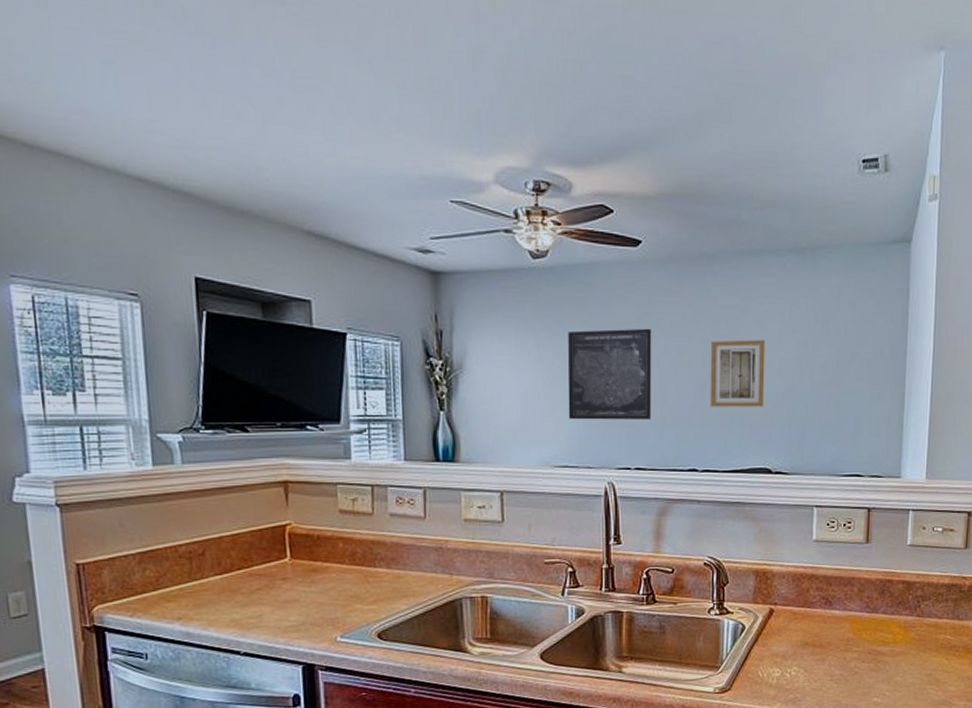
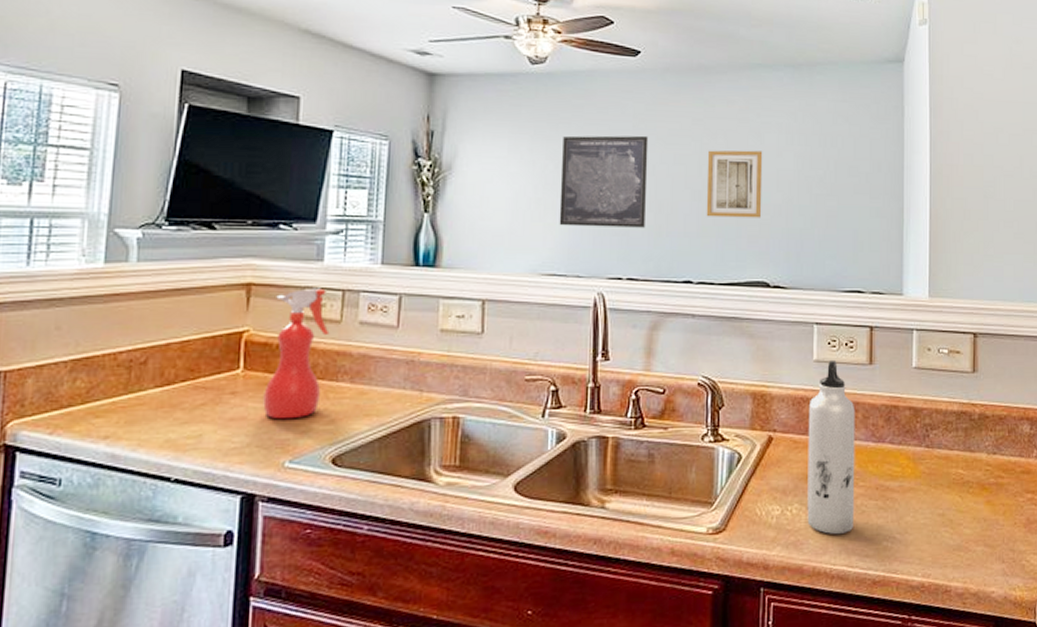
spray bottle: none [311,483,364,601] -> present [263,288,330,420]
water bottle: none [805,539,852,693] -> present [807,359,855,535]

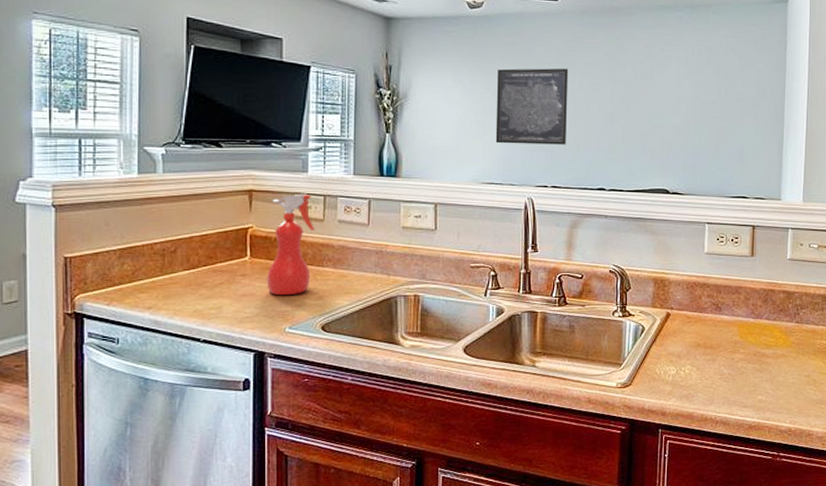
wall art: present [706,150,763,218] -> none [616,79,665,137]
water bottle: present [807,359,855,535] -> none [697,252,739,390]

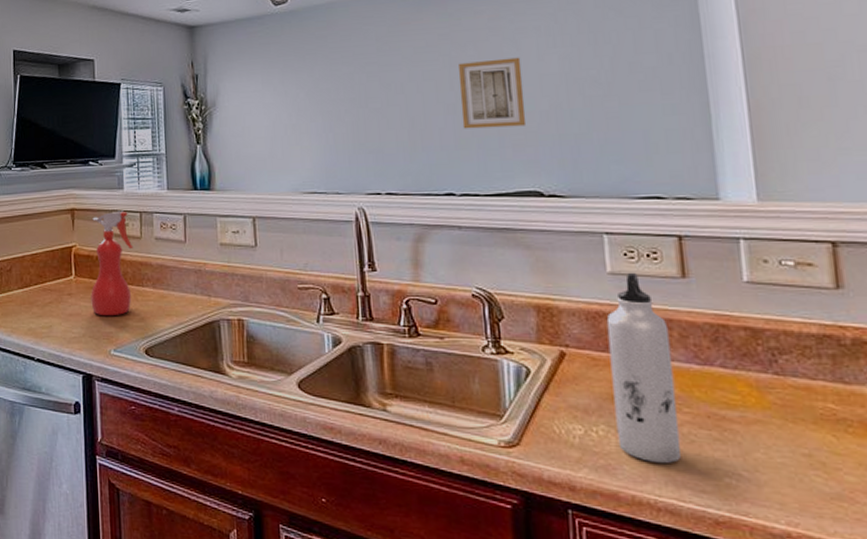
wall art: present [495,68,569,145] -> none [310,56,399,148]
wall art: none [616,79,665,137] -> present [458,57,527,129]
water bottle: none [697,252,739,390] -> present [606,272,682,464]

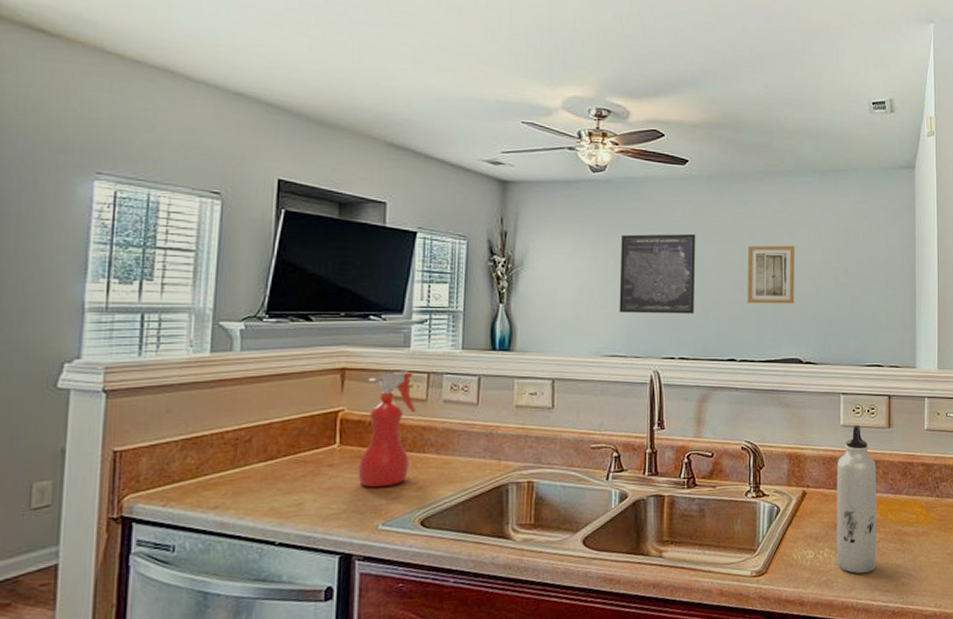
wall art: none [310,56,399,148] -> present [619,233,696,314]

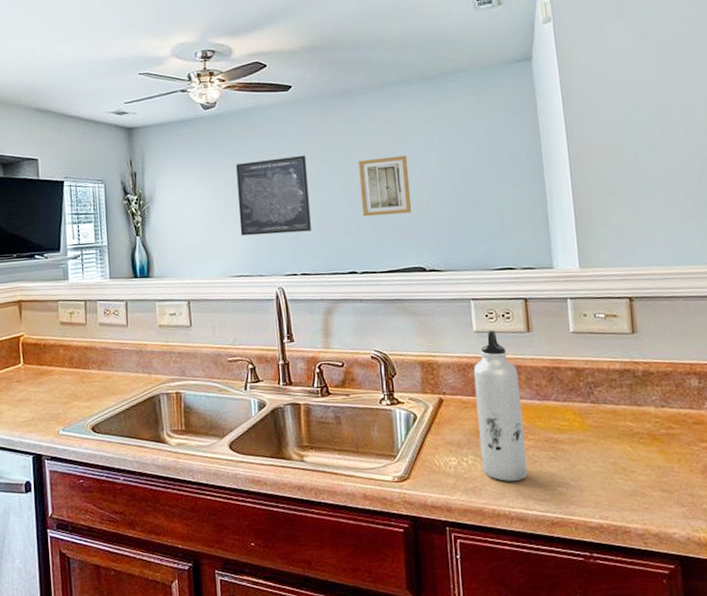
spray bottle: present [358,371,417,488] -> none [39,300,79,400]

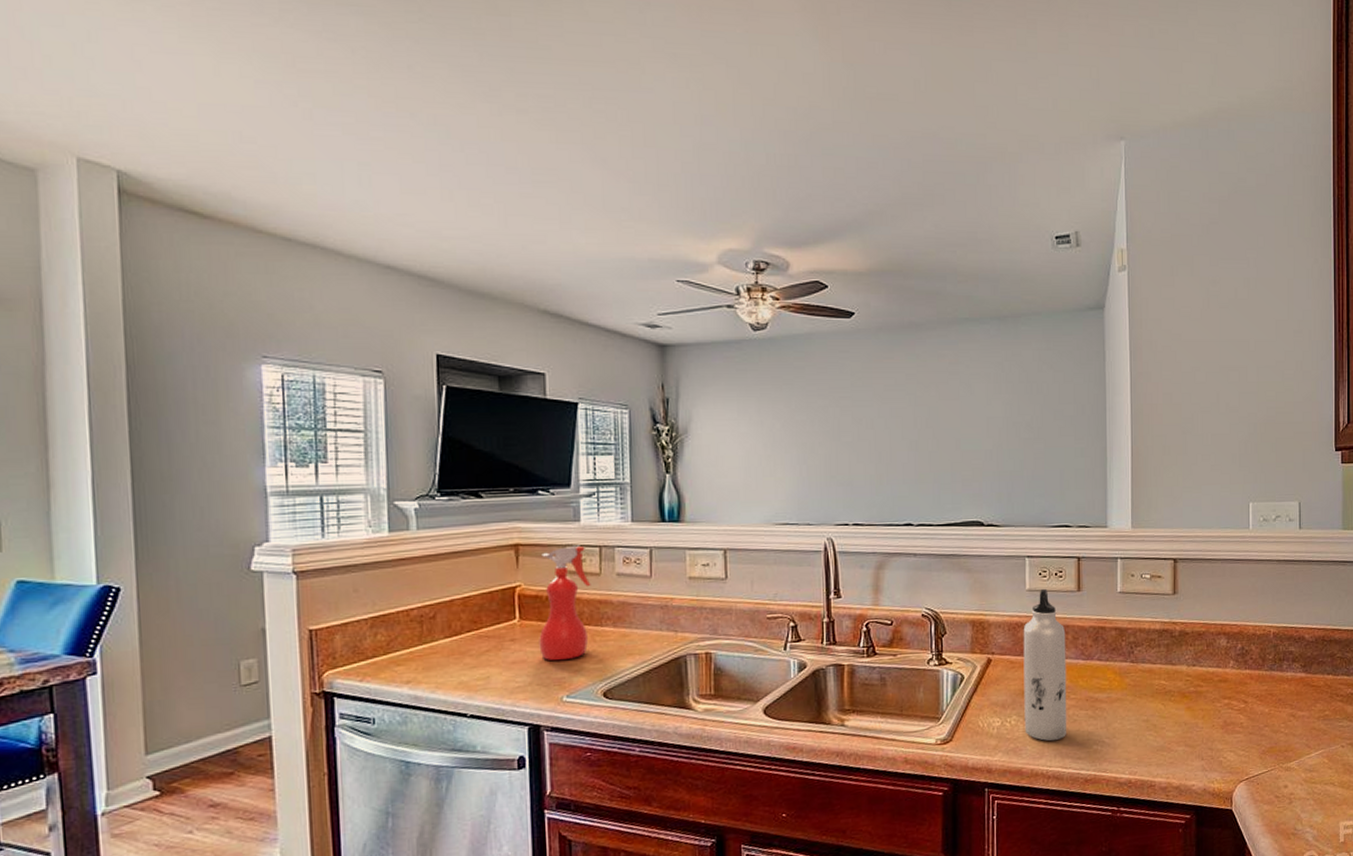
spray bottle: none [39,300,79,400] -> present [539,545,591,661]
wall art: present [236,155,311,236] -> none [787,392,868,480]
wall art: present [358,155,412,217] -> none [921,400,974,465]

